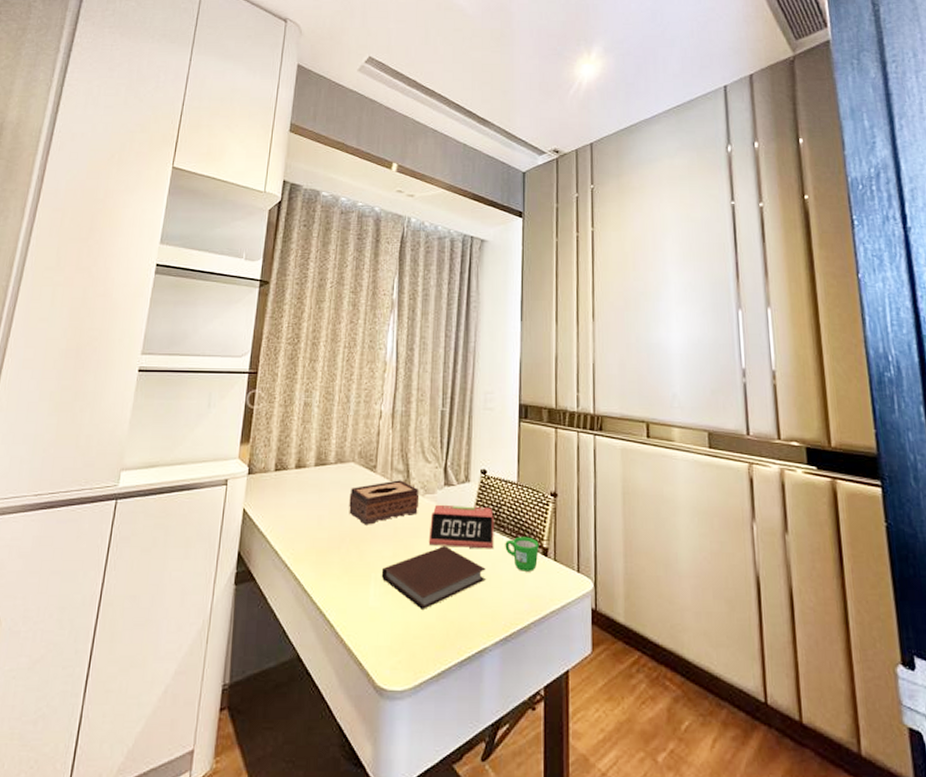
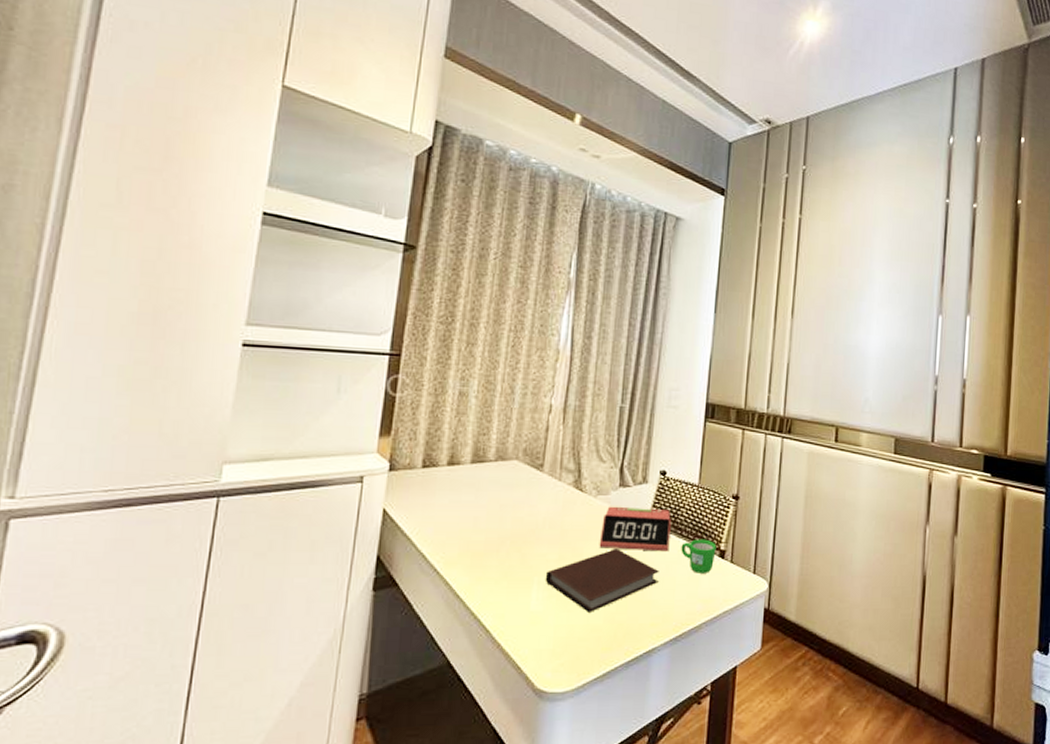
tissue box: present [349,480,420,525] -> none [510,480,592,527]

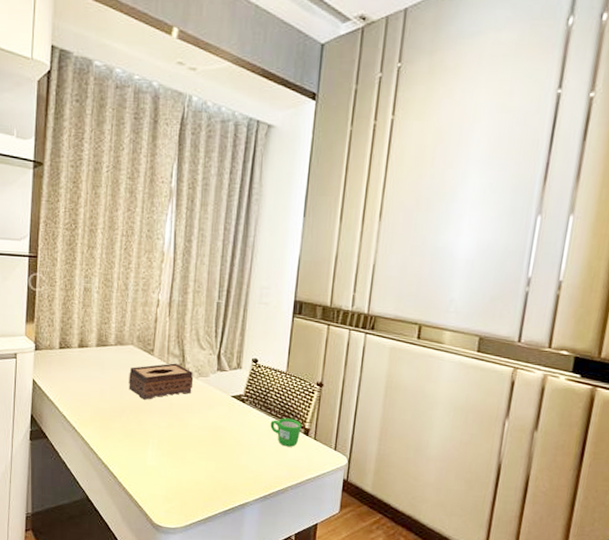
tissue box: none [510,480,592,527] -> present [129,363,194,400]
notebook: present [545,549,659,614] -> none [158,421,251,471]
alarm clock: present [599,506,671,552] -> none [201,386,262,427]

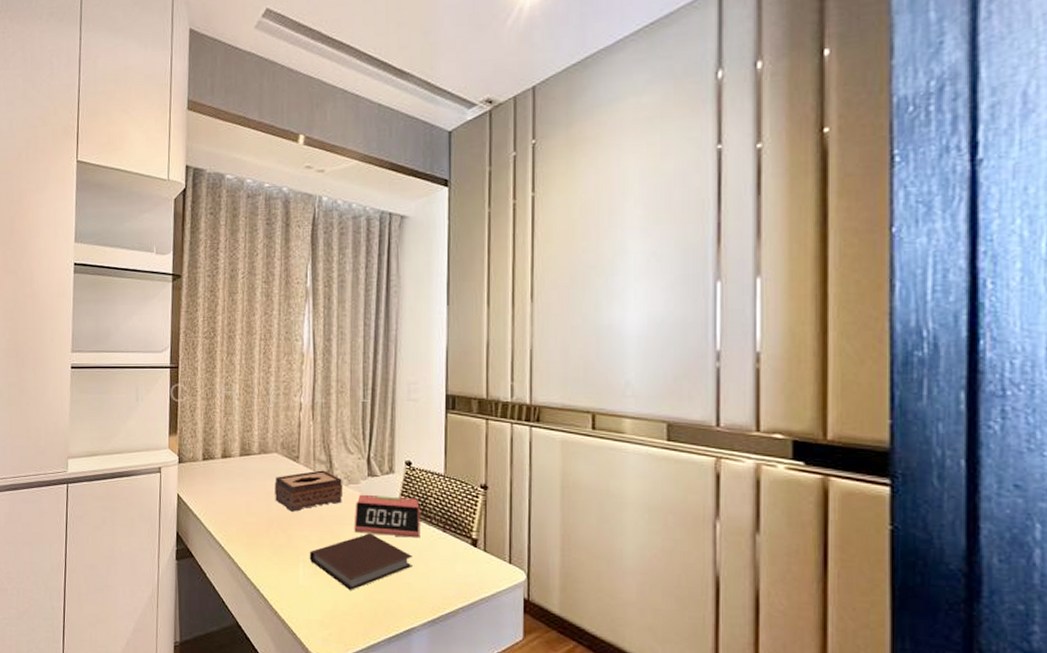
notebook: none [158,421,251,471] -> present [309,533,412,591]
alarm clock: none [201,386,262,427] -> present [354,494,420,538]
mug: present [270,418,302,447] -> none [432,527,468,561]

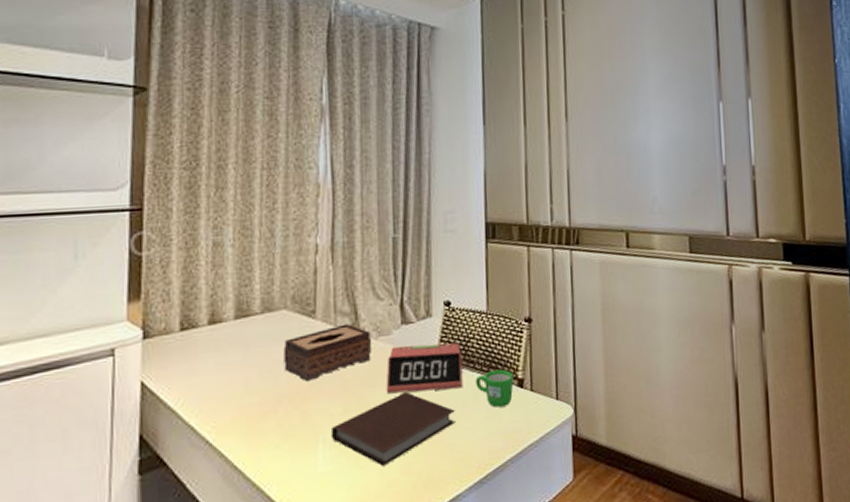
mug: none [432,527,468,561] -> present [475,369,514,408]

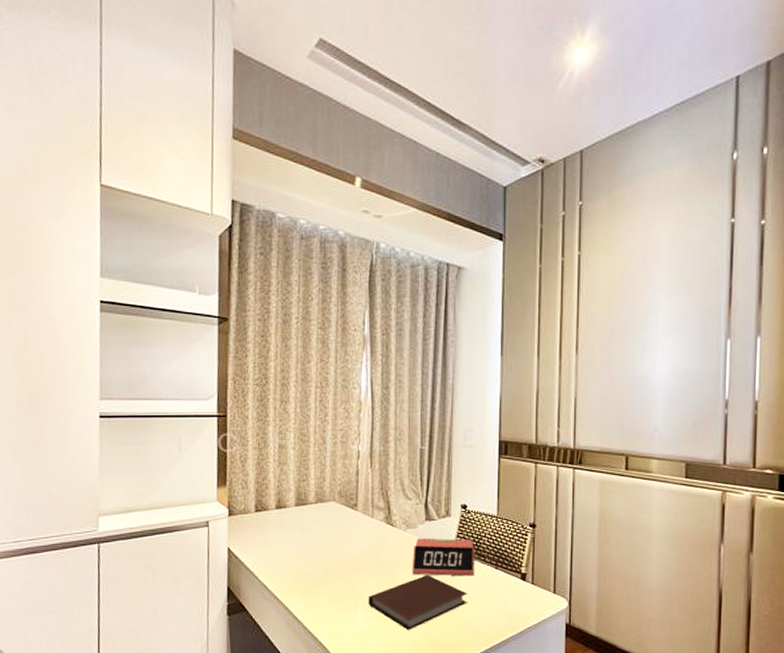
tissue box: present [283,323,372,382] -> none [332,516,402,559]
mug: present [475,369,514,408] -> none [485,564,518,594]

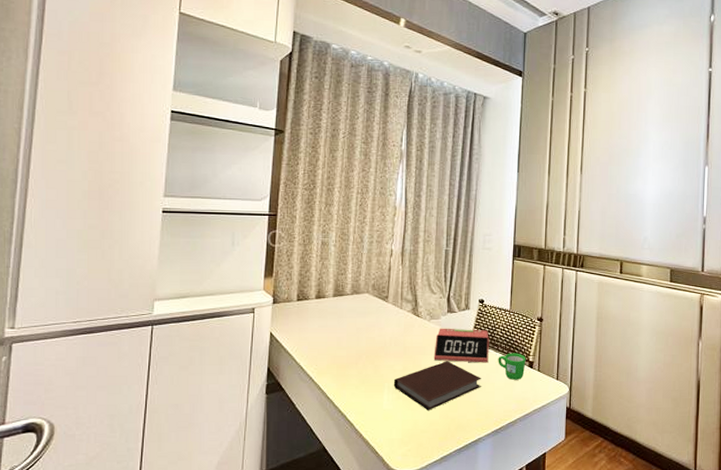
mug: none [485,564,518,594] -> present [498,353,526,380]

